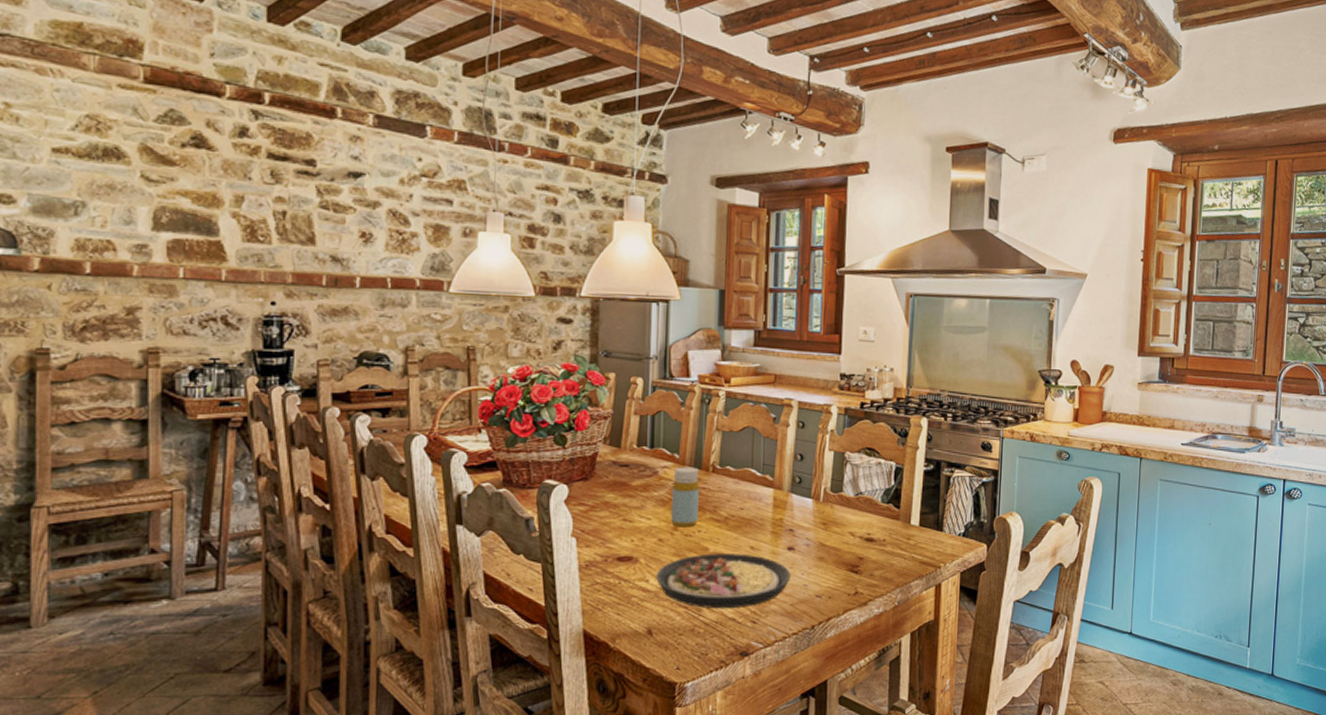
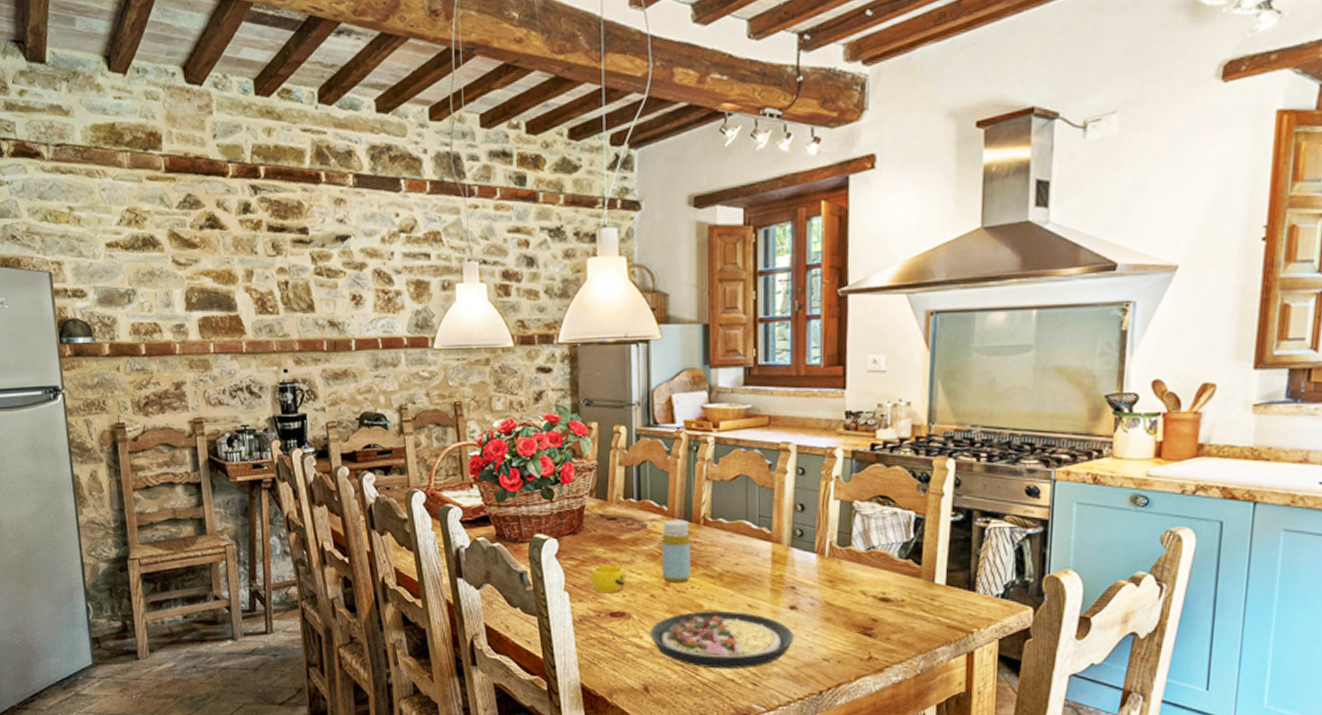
cup: none [600,509,635,538] -> present [591,564,626,593]

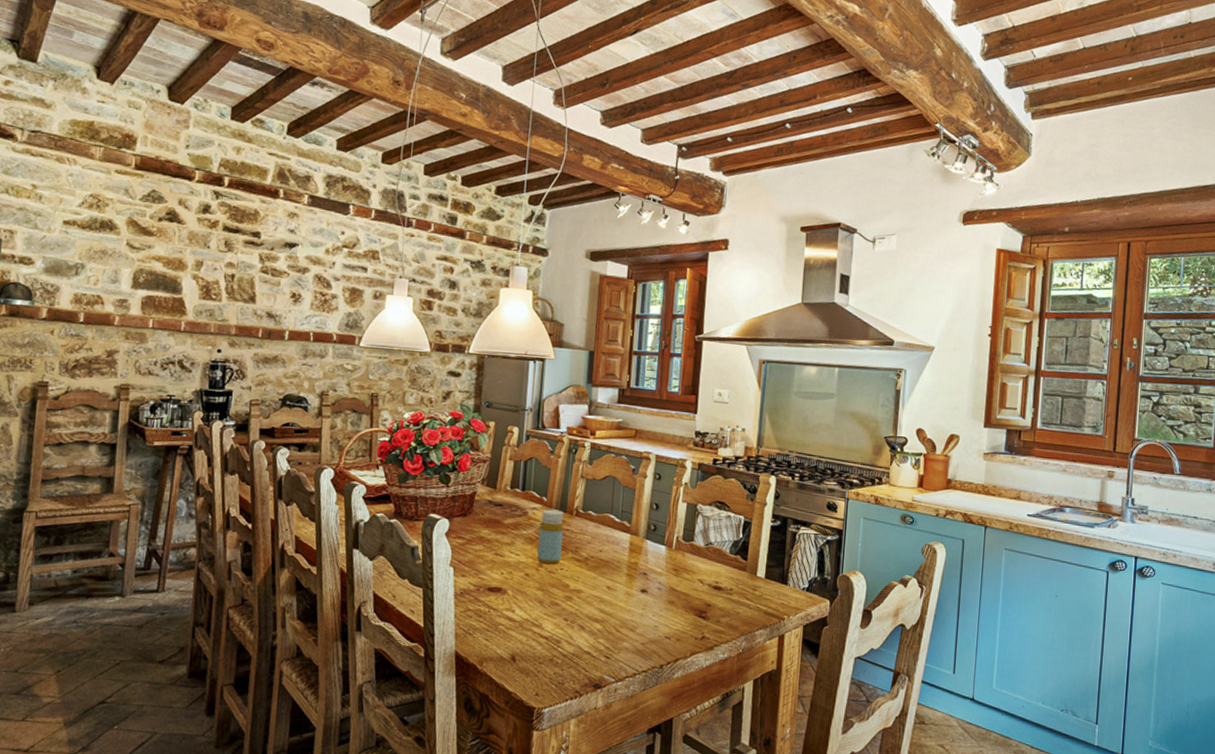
cup: present [591,564,626,593] -> none [475,544,506,571]
plate: present [650,611,794,669] -> none [521,590,643,643]

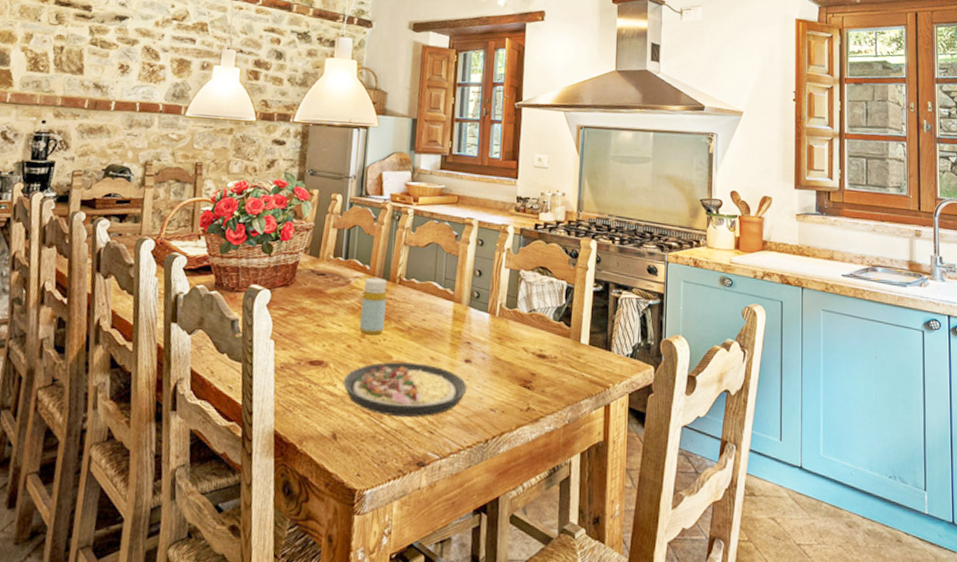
plate: none [521,590,643,643] -> present [343,362,467,418]

